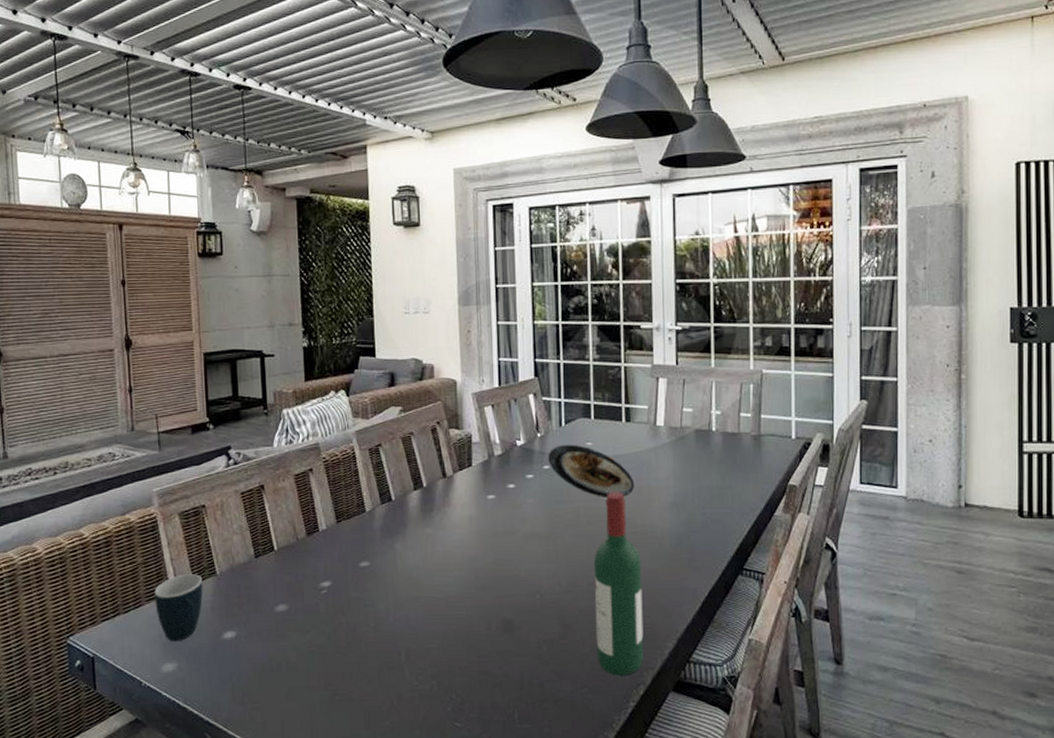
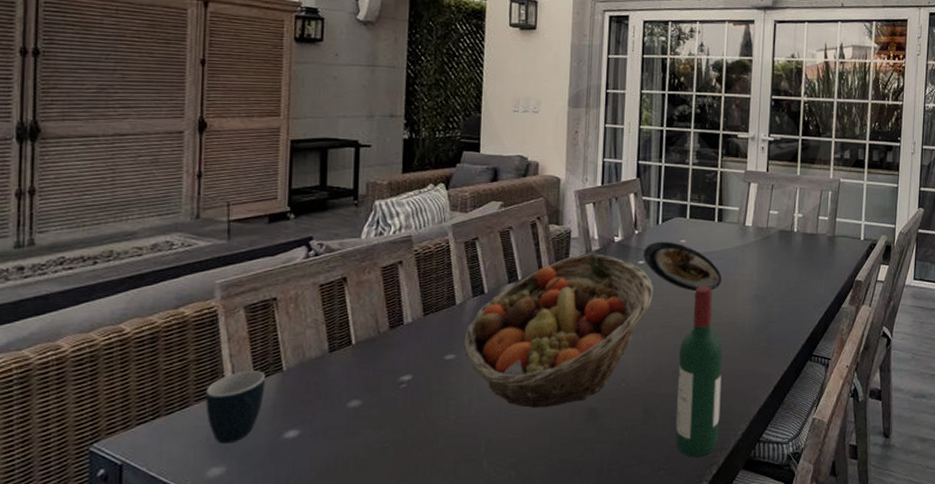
fruit basket: none [375,458,562,617] -> present [463,253,653,408]

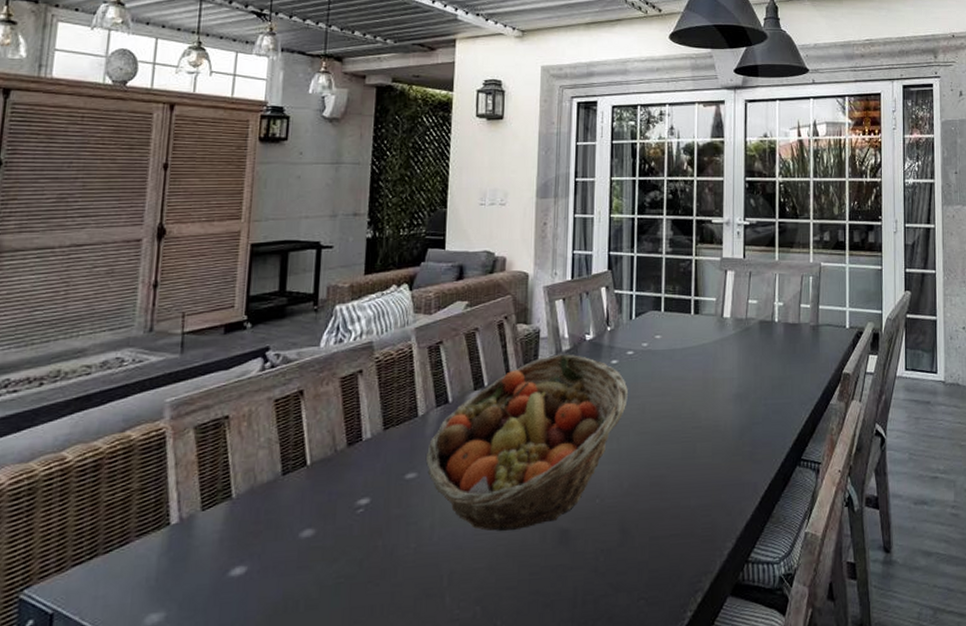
mug: present [206,371,266,444] -> none [147,499,214,586]
plate: present [643,241,722,292] -> none [617,337,701,393]
wine bottle: present [675,286,723,458] -> none [655,385,704,584]

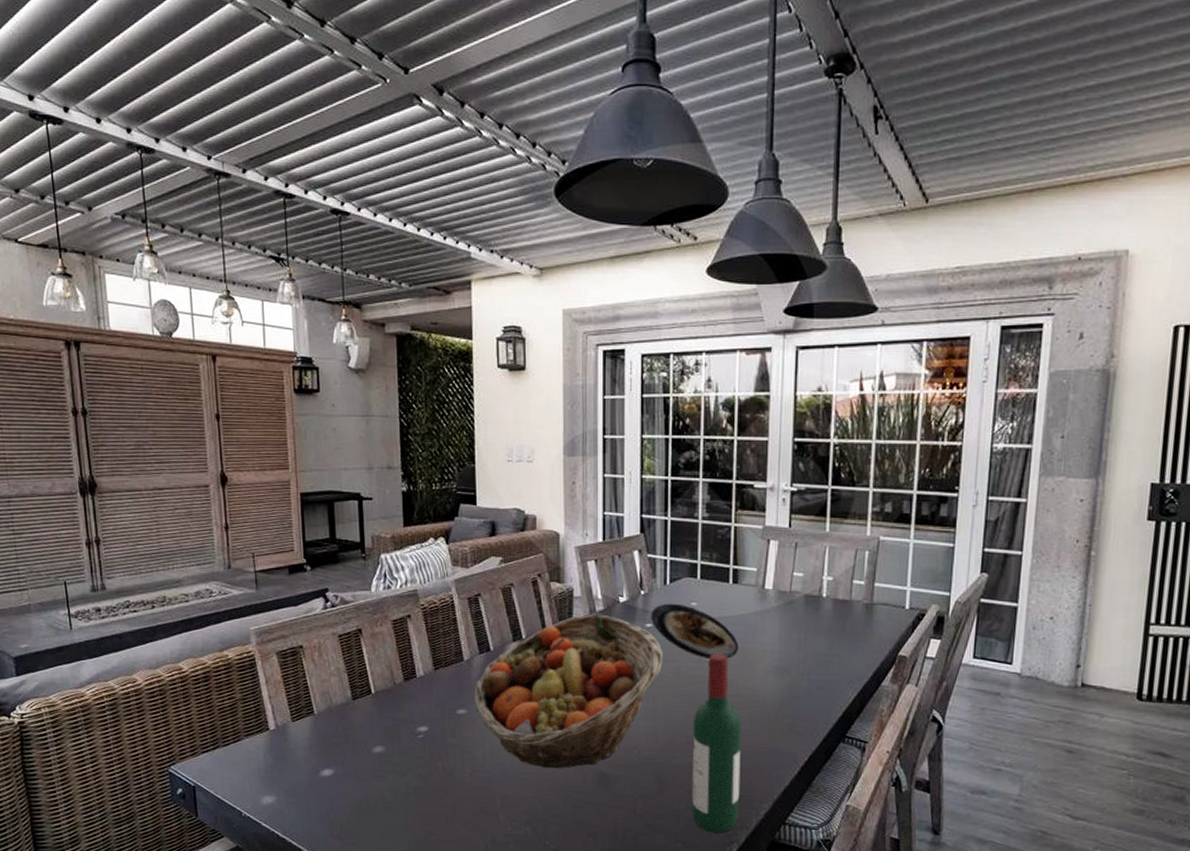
plate: none [617,337,701,393] -> present [651,603,739,660]
wine bottle: none [655,385,704,584] -> present [691,653,742,833]

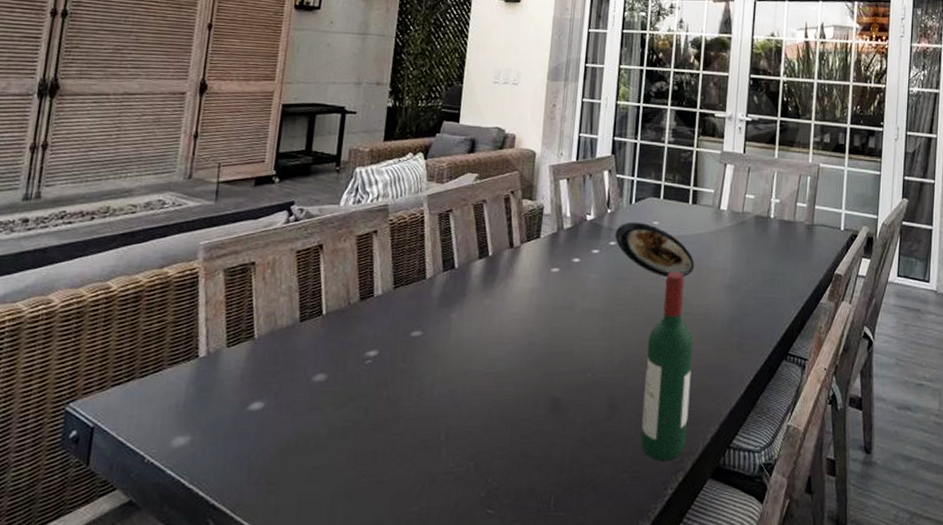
fruit basket: present [473,614,663,768] -> none [430,231,624,394]

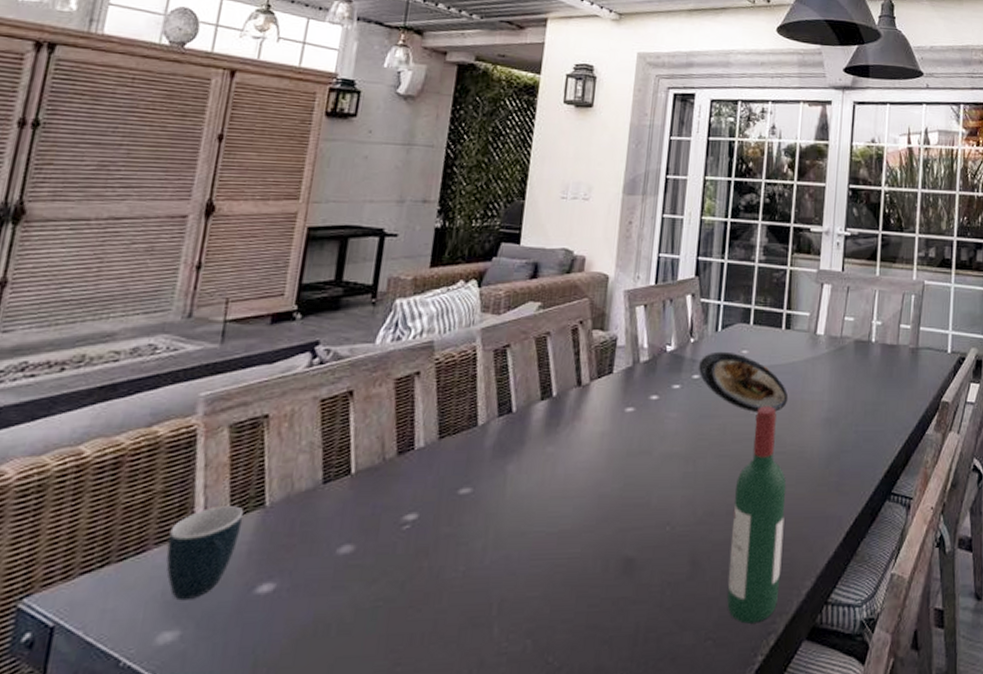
mug: none [177,336,238,412] -> present [166,506,244,601]

